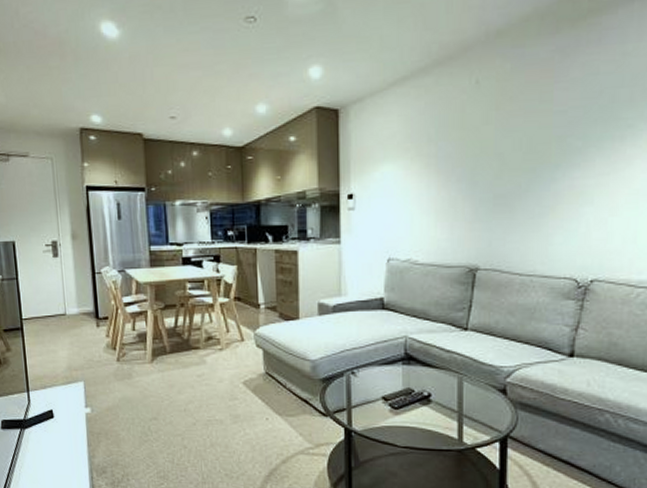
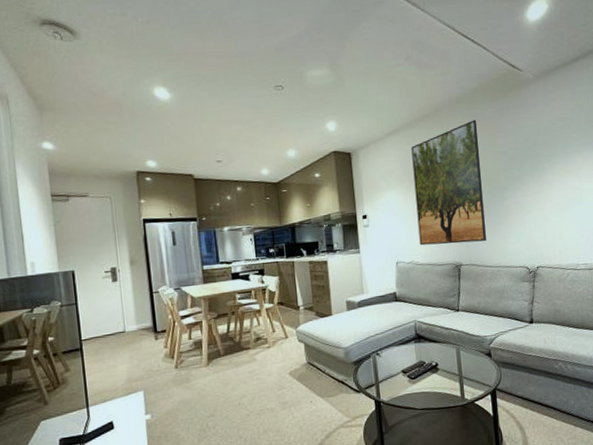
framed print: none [422,63,525,240] -> present [411,120,486,246]

